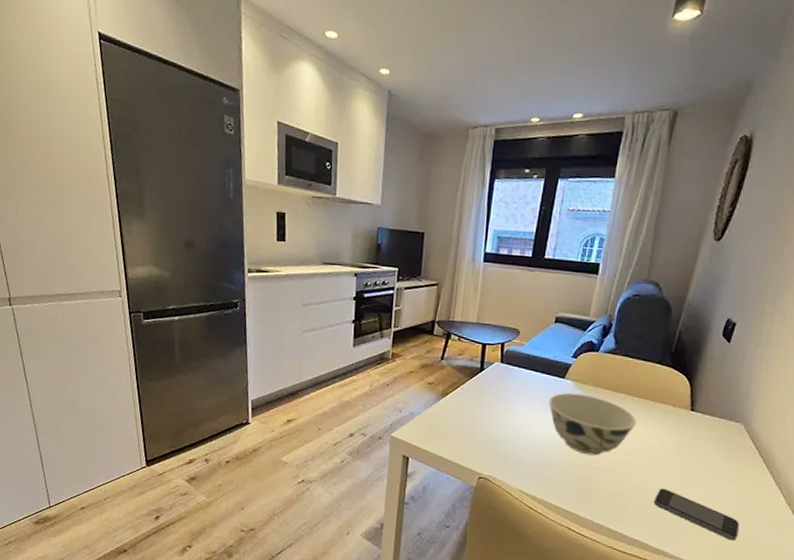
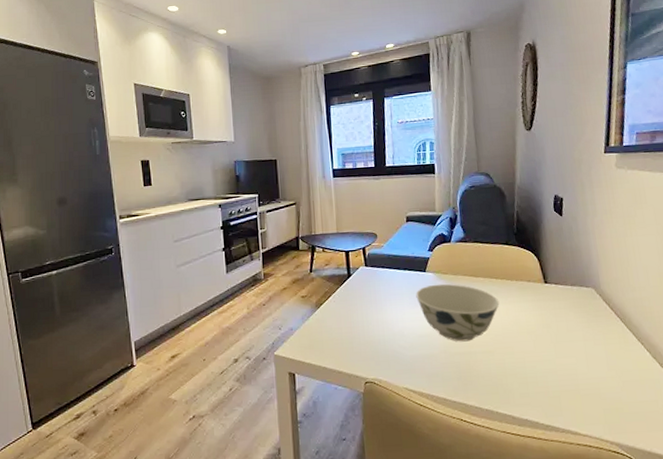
smartphone: present [654,488,739,541] -> none [533,362,619,404]

